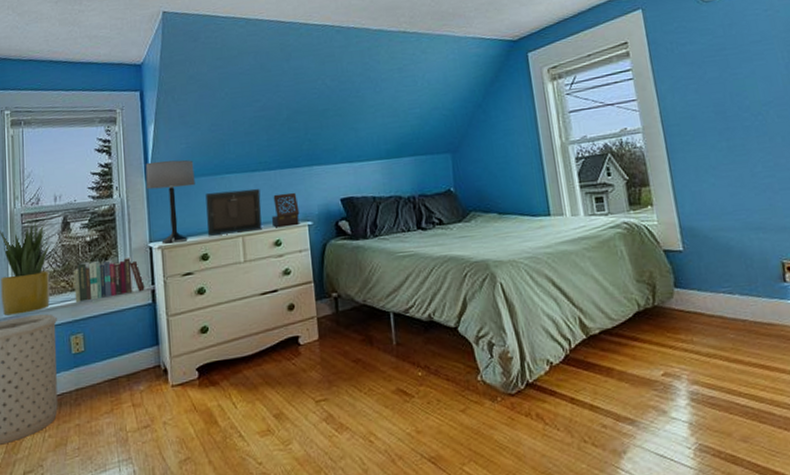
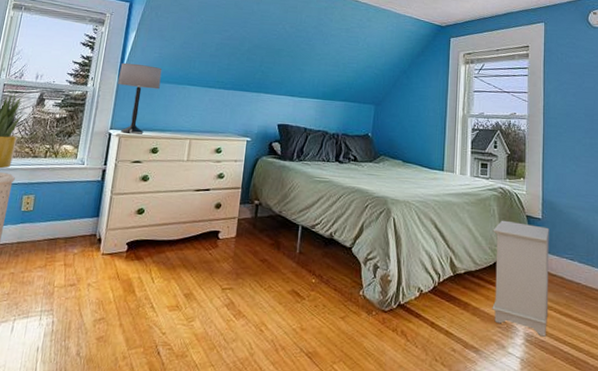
books: present [74,256,145,304] -> none [34,134,98,170]
picture frame: present [205,188,262,236] -> none [161,97,213,137]
jewelry box: present [272,192,300,228] -> none [217,110,243,140]
nightstand: none [625,259,715,392] -> present [492,220,549,337]

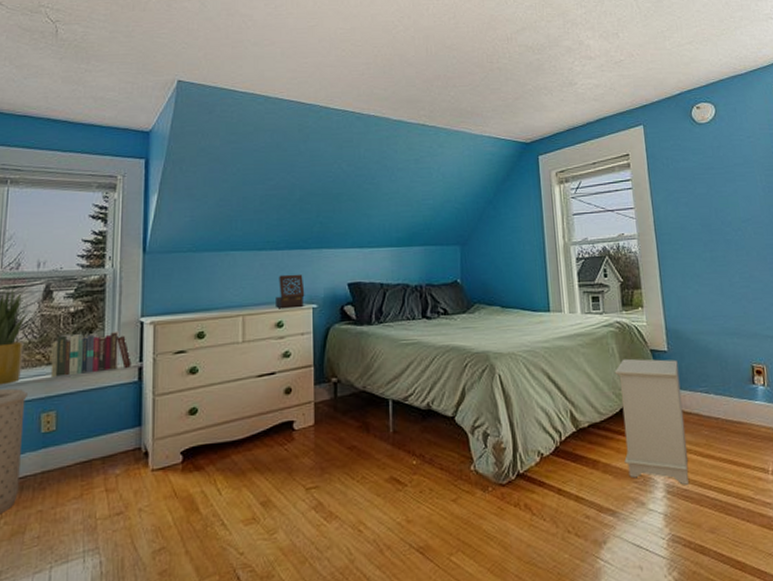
books: none [34,134,98,170] -> present [50,330,132,379]
table lamp: present [118,62,162,134] -> none [143,232,197,319]
jewelry box: none [217,110,243,140] -> present [276,274,305,309]

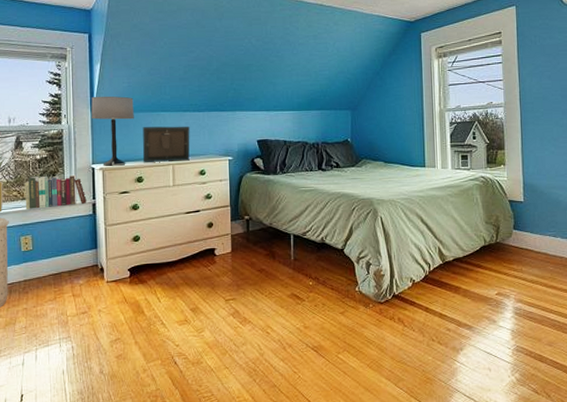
table lamp: none [143,232,197,319] -> present [91,96,134,166]
picture frame: none [205,267,266,313] -> present [142,126,190,162]
jewelry box: present [276,274,305,309] -> none [199,131,222,160]
nightstand: present [614,358,689,485] -> none [477,207,535,308]

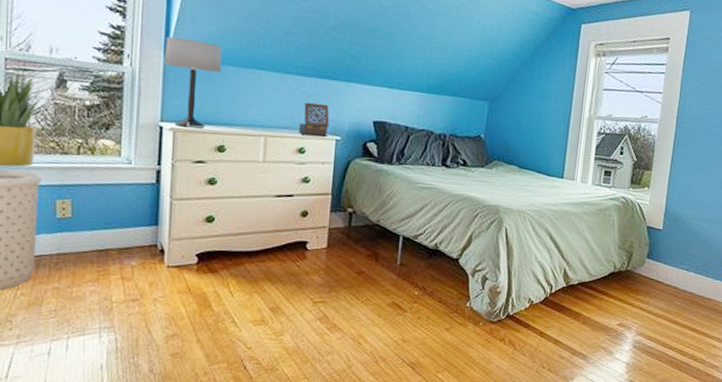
books: present [25,174,87,210] -> none [65,125,150,170]
picture frame: present [142,126,190,162] -> none [227,84,292,134]
jewelry box: none [199,131,222,160] -> present [299,102,330,138]

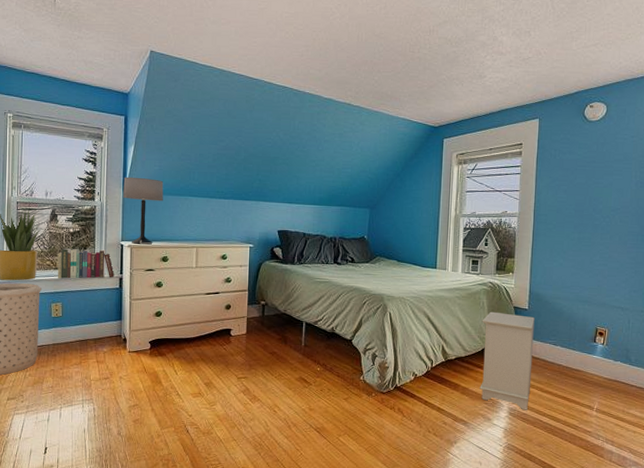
books: none [65,125,150,170] -> present [57,248,115,279]
jewelry box: present [299,102,330,138] -> none [222,219,244,246]
nightstand: none [603,231,669,343] -> present [480,311,535,410]

